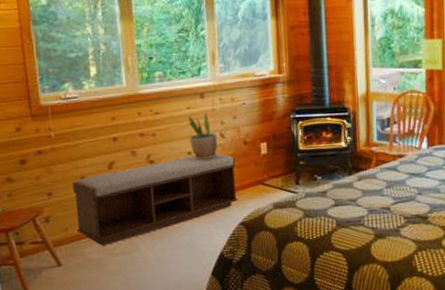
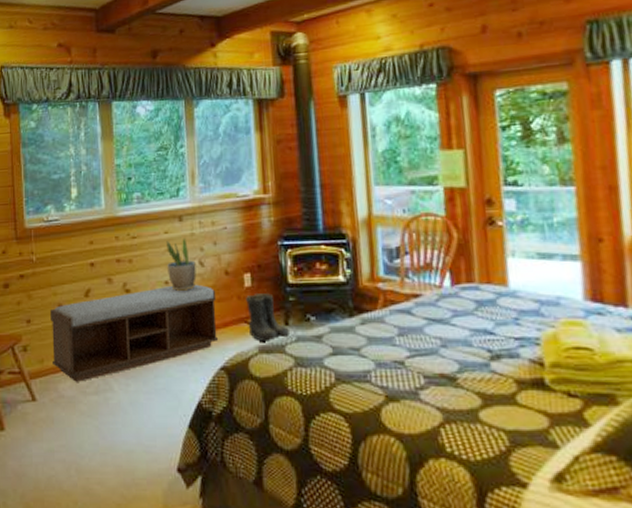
boots: none [262,159,302,201] -> present [246,293,292,344]

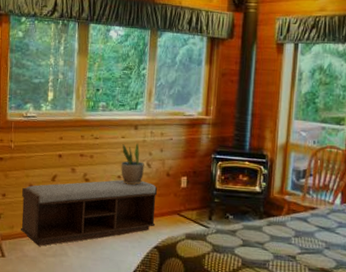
boots: present [246,293,292,344] -> none [179,193,213,233]

